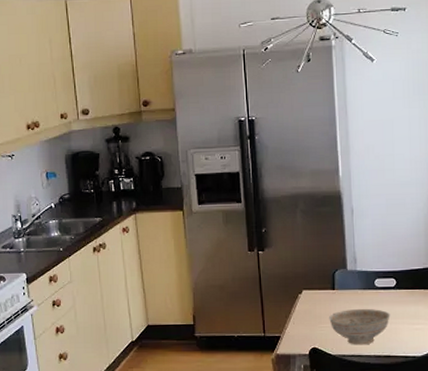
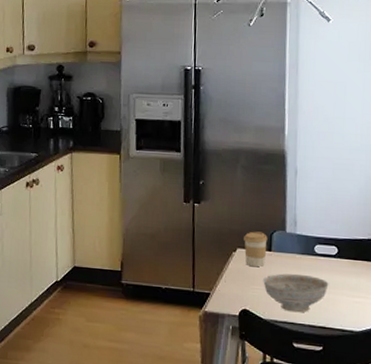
coffee cup: none [308,272,331,307] -> present [244,231,268,267]

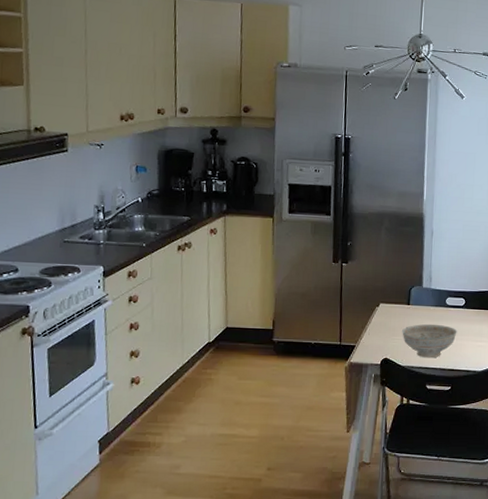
coffee cup: present [244,231,268,267] -> none [386,287,407,320]

